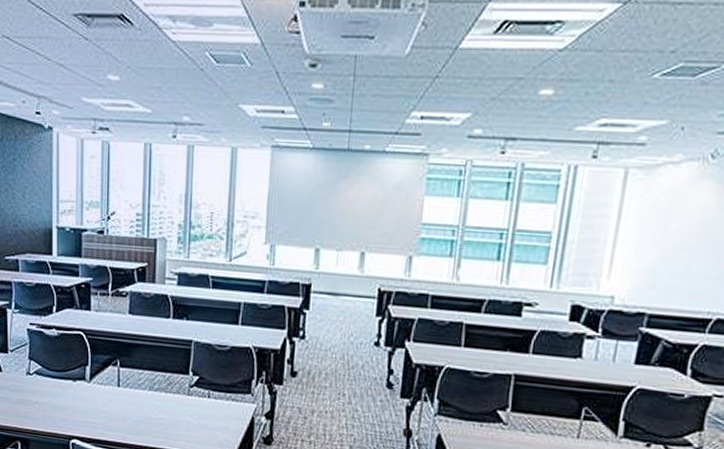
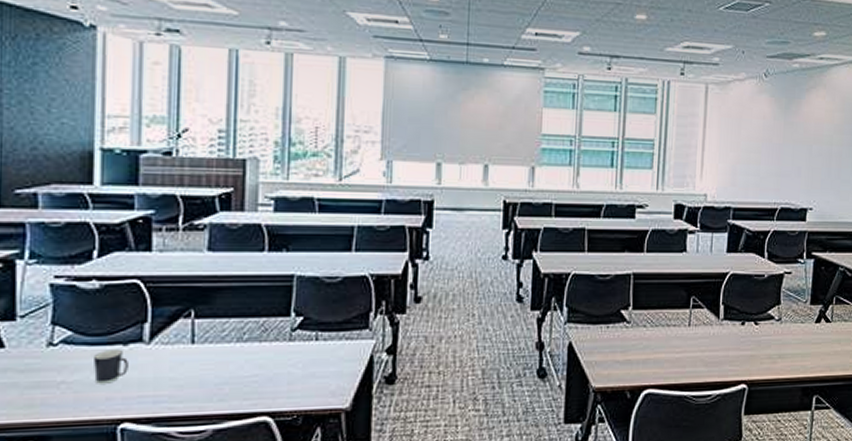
mug: none [54,382,76,408] -> present [92,349,128,384]

